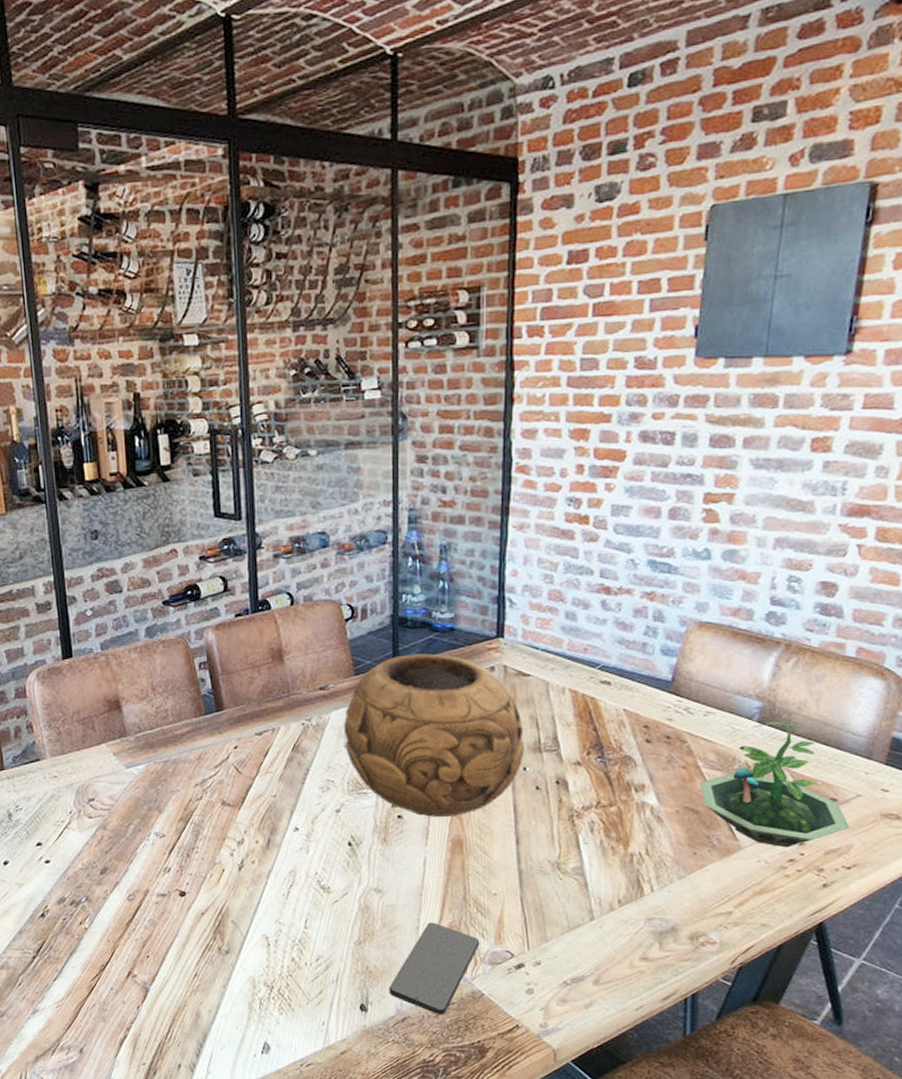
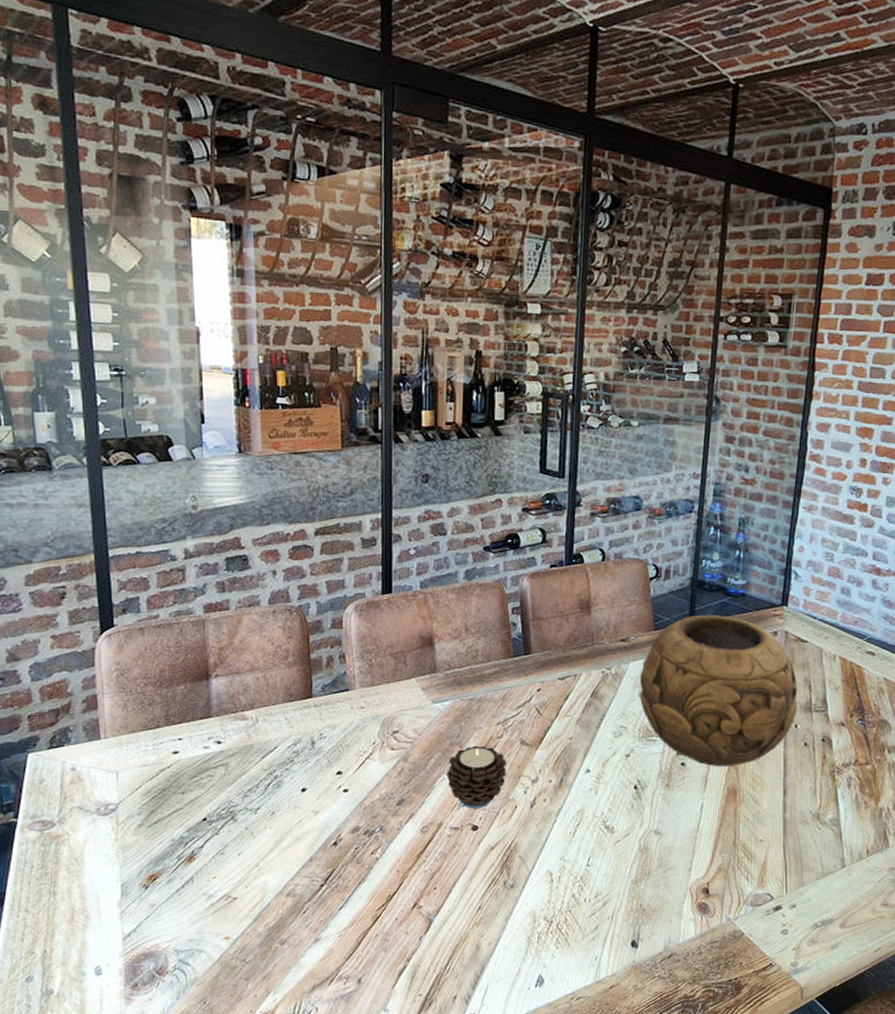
candle: none [148,809,210,875] -> present [447,745,507,809]
smartphone: present [389,922,480,1015] -> none [659,864,745,953]

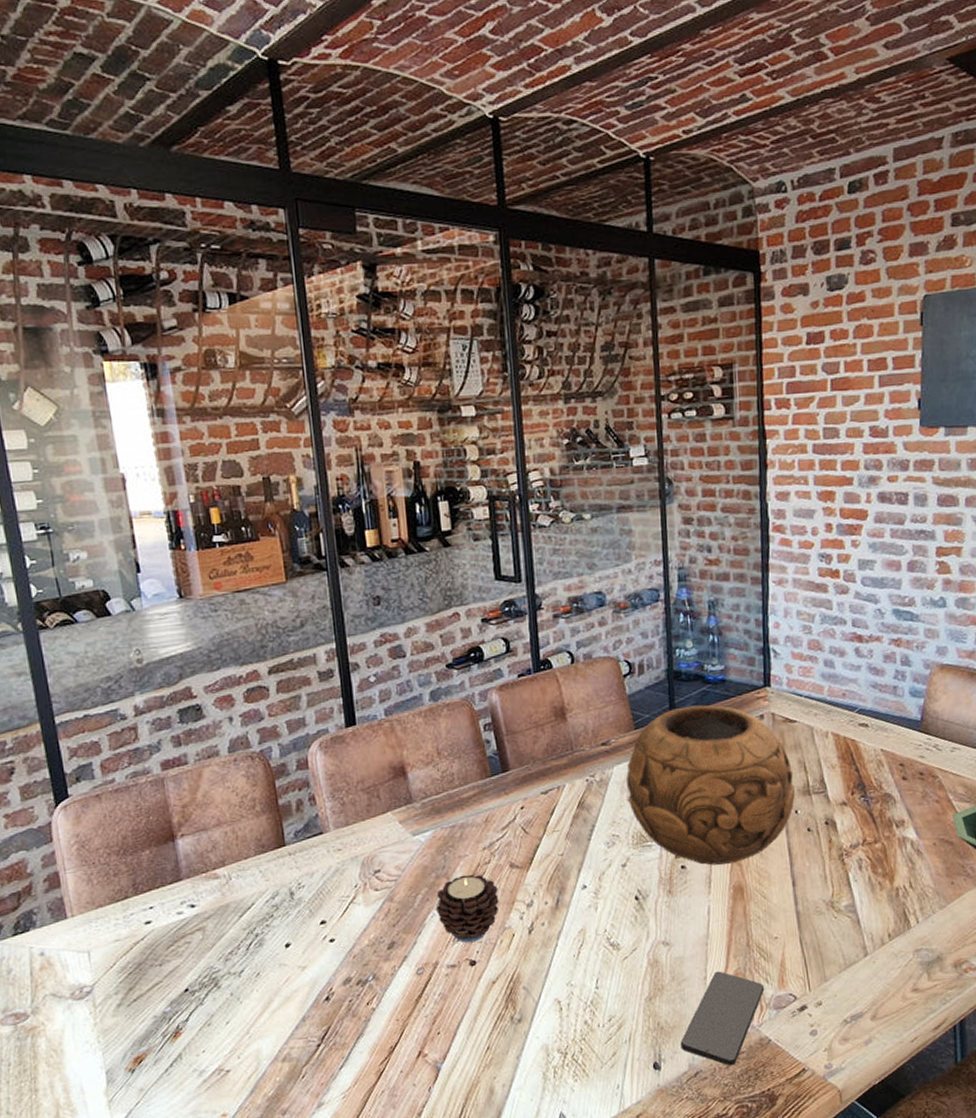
smartphone: none [659,864,745,953] -> present [680,971,765,1066]

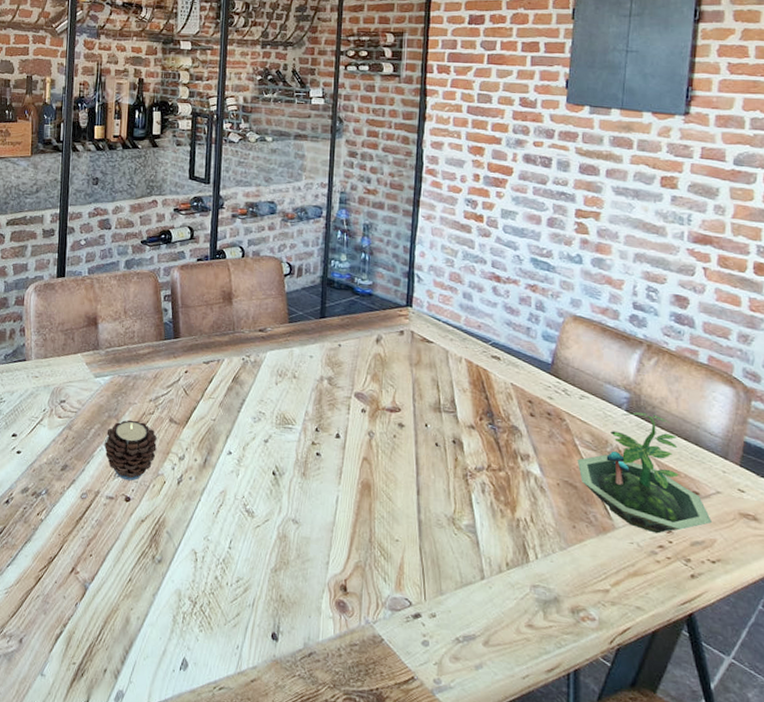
decorative bowl: present [625,704,795,865] -> none [276,311,426,461]
smartphone: present [680,971,765,1066] -> none [298,559,382,656]

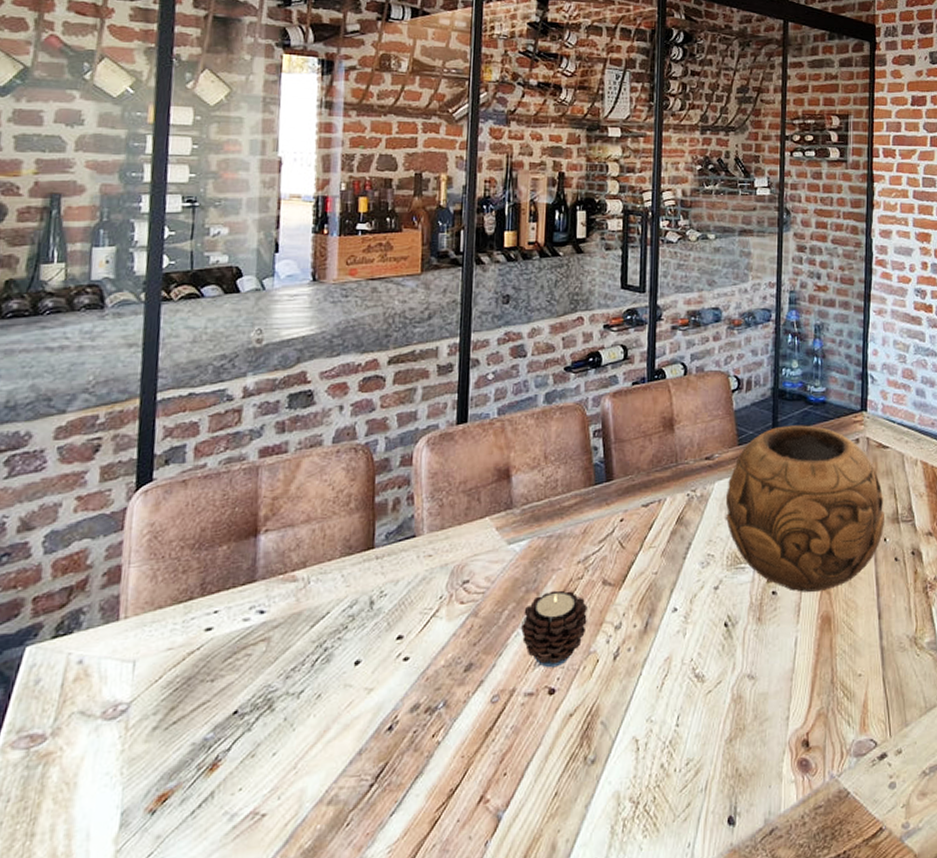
decorative bowl: none [276,311,426,461] -> present [725,425,884,592]

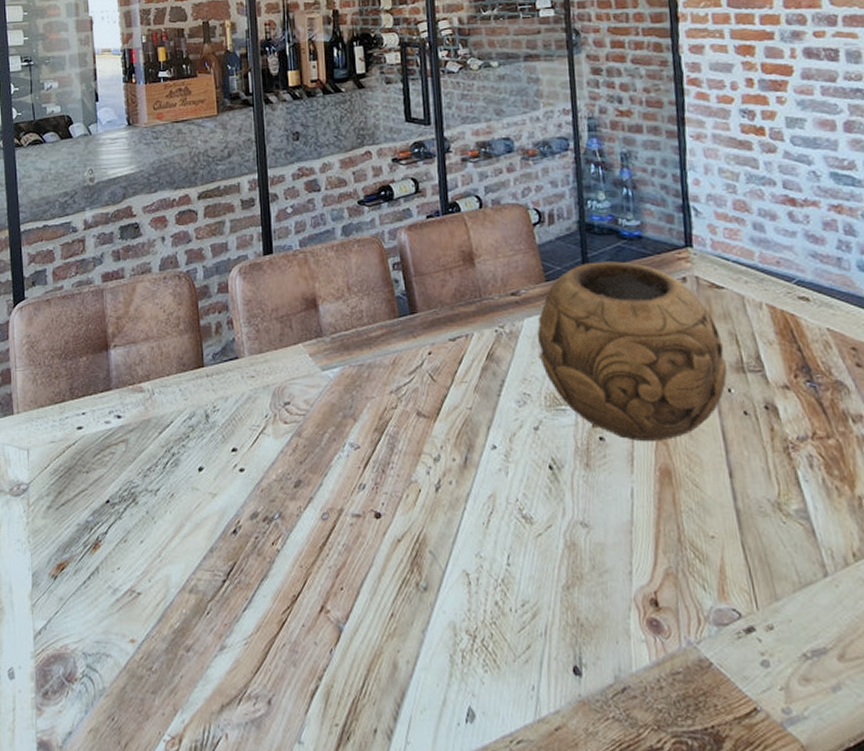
candle: present [521,590,588,668] -> none [343,418,405,493]

